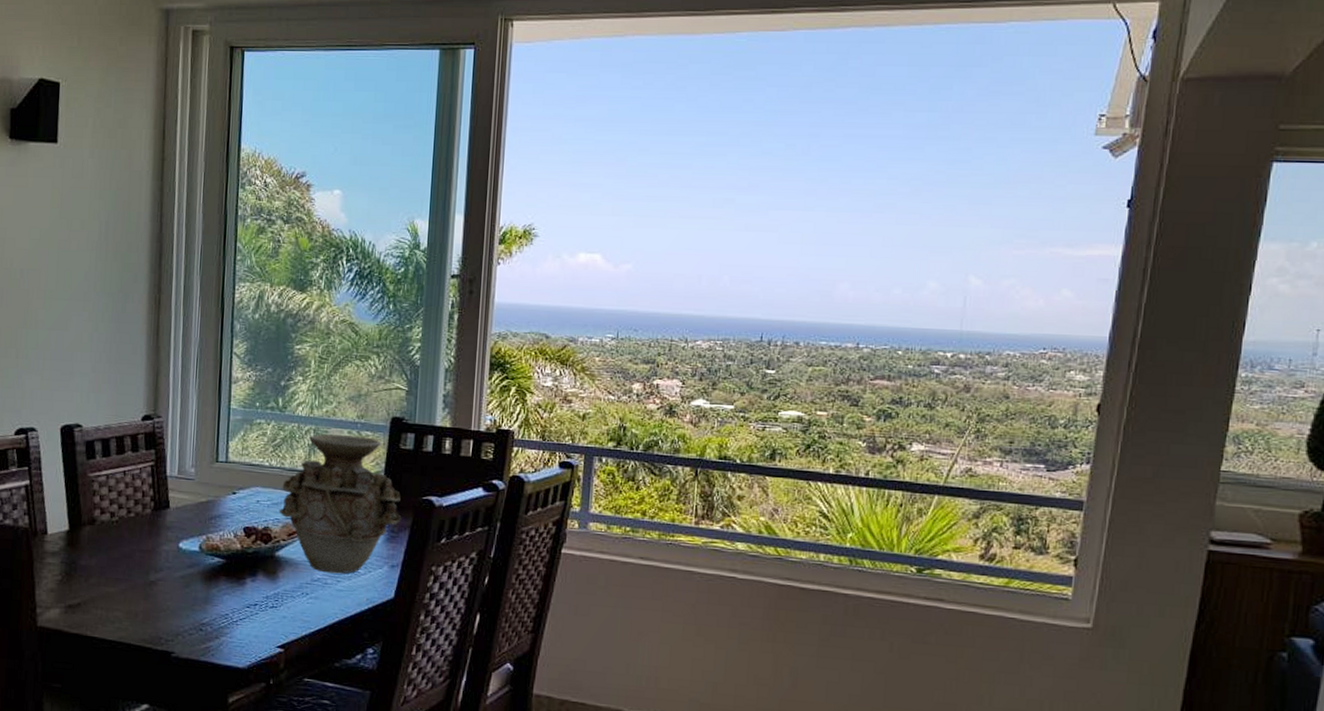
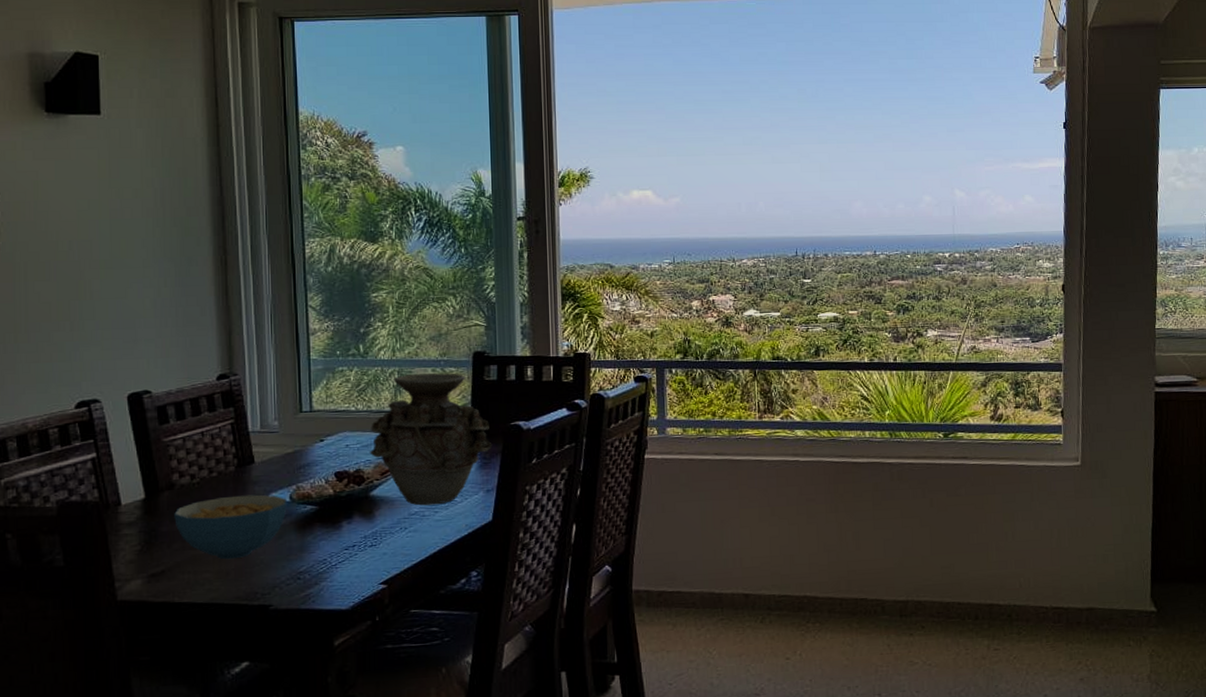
cereal bowl: none [93,538,196,602] -> present [174,494,287,560]

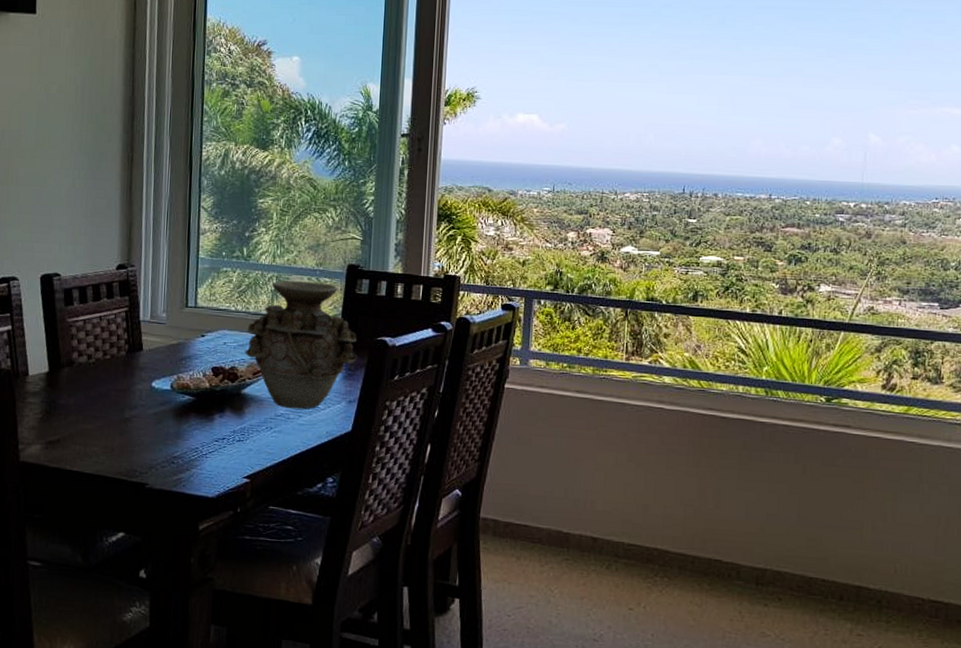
cereal bowl: present [174,494,287,560] -> none [71,378,168,437]

